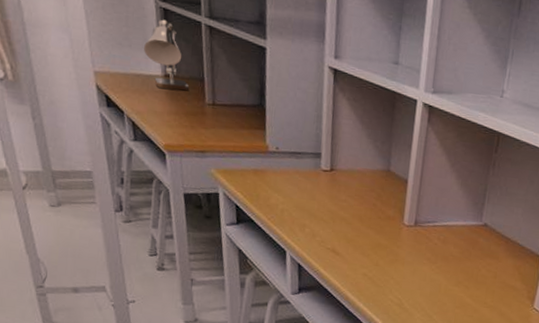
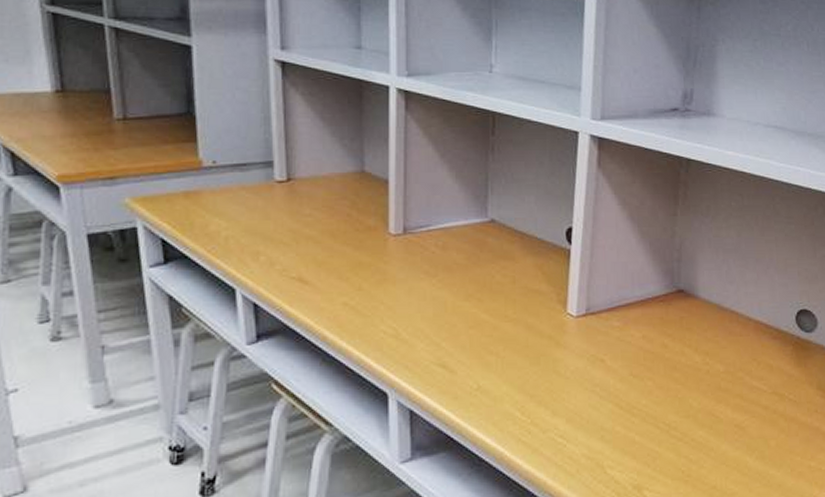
desk lamp: present [144,19,189,91] -> none [26,25,90,108]

